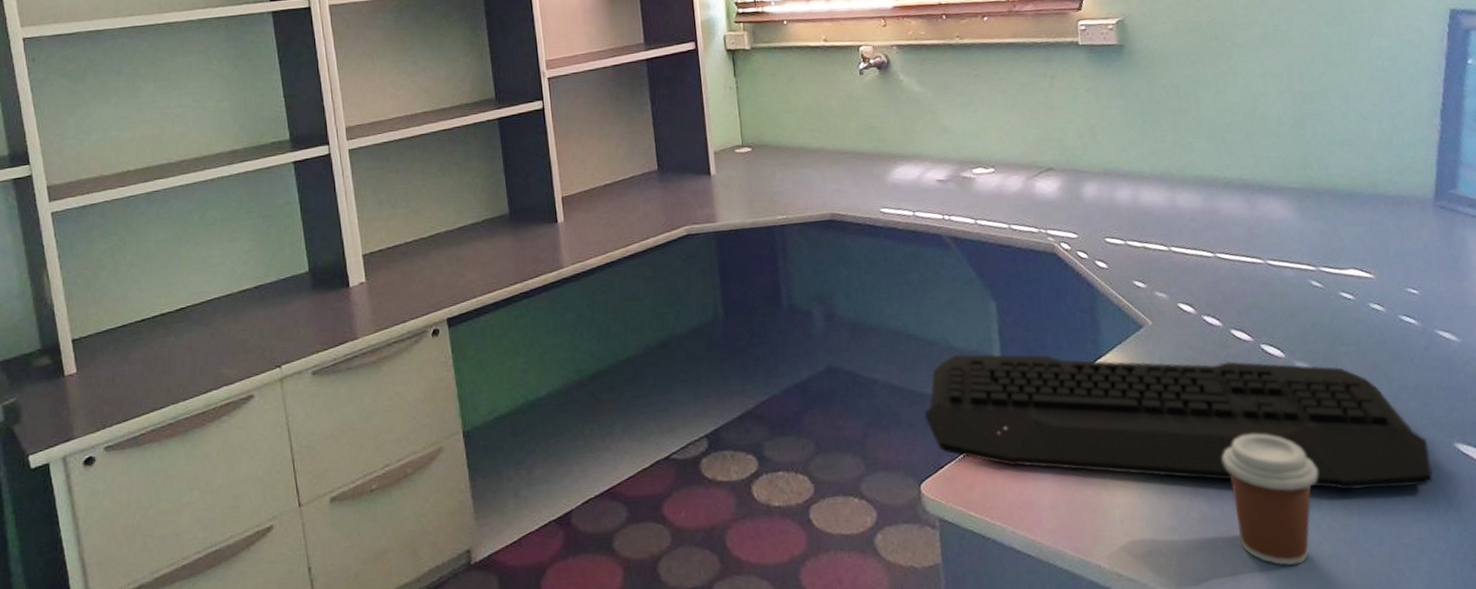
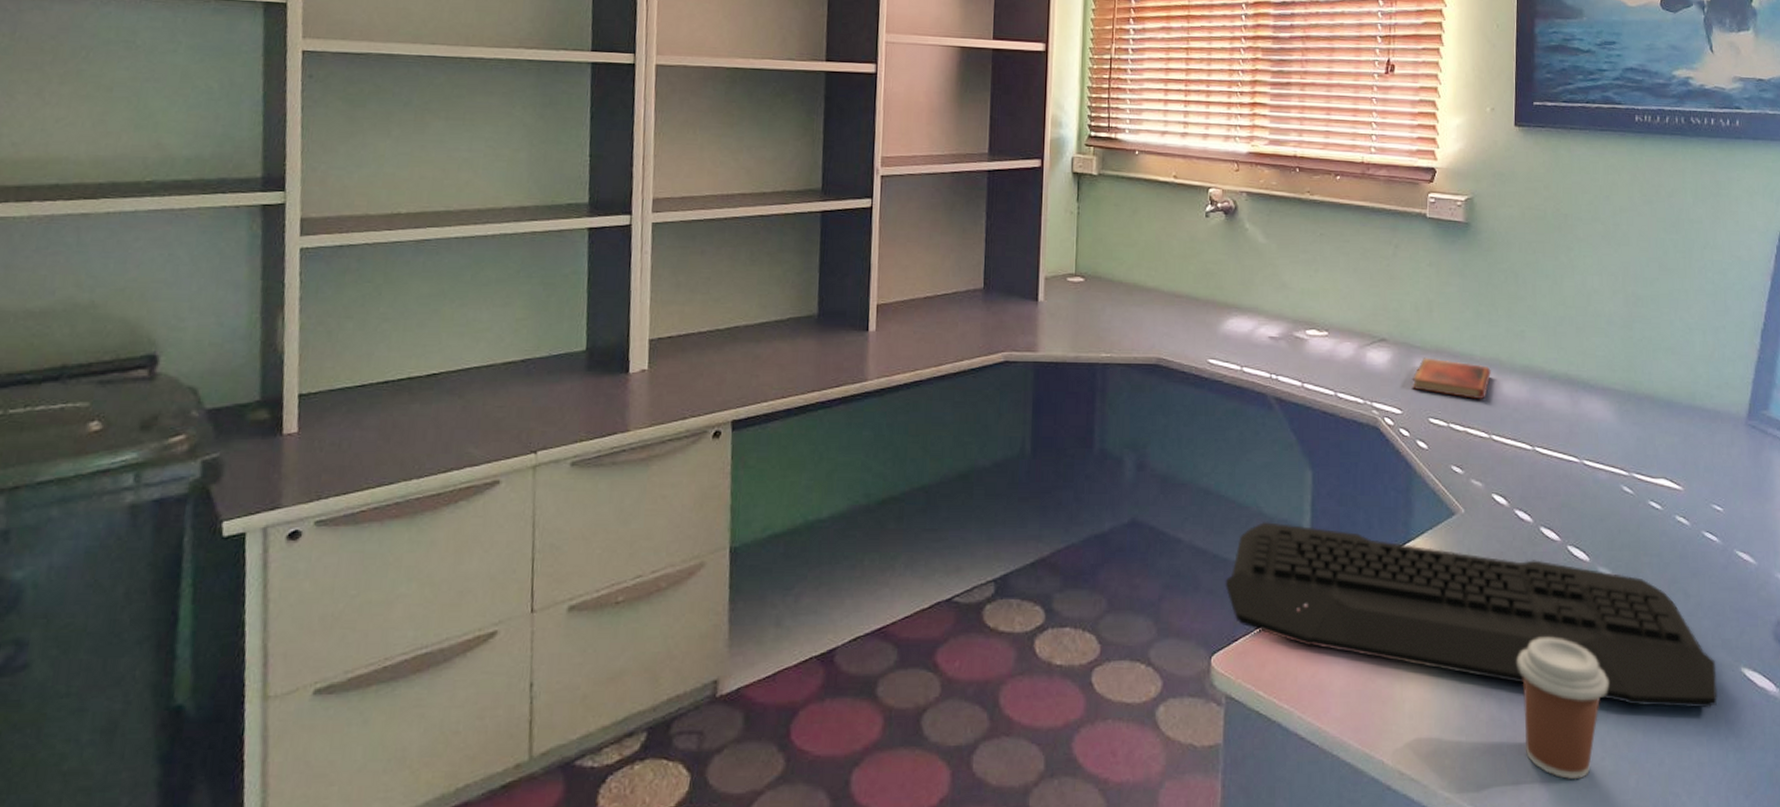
diary: none [1083,180,1163,215] -> present [1412,357,1491,400]

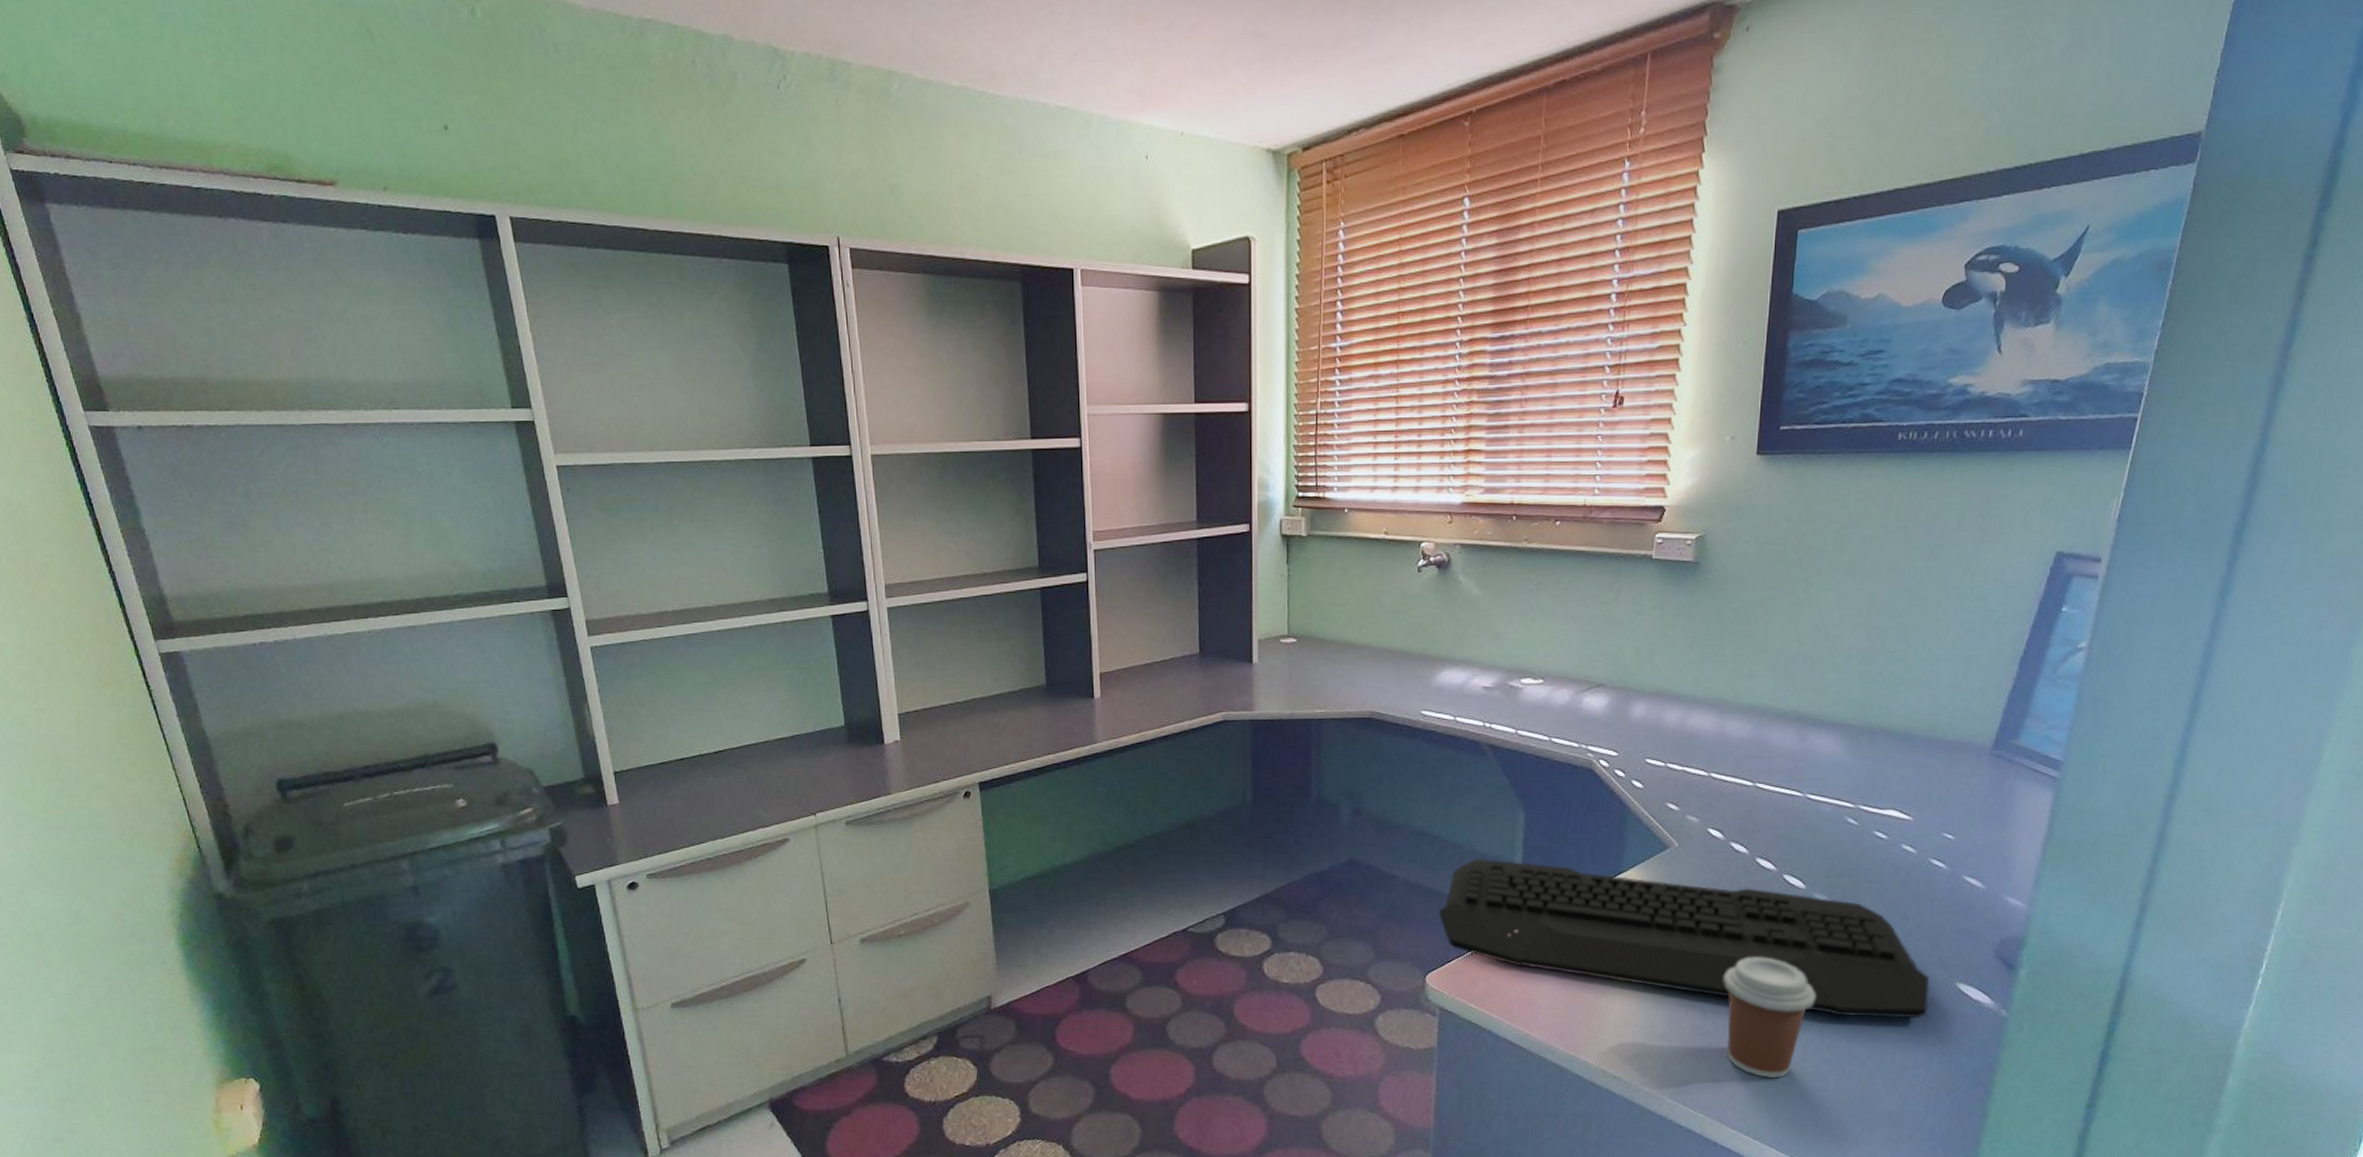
diary: present [1412,357,1491,400] -> none [1629,700,1714,740]

